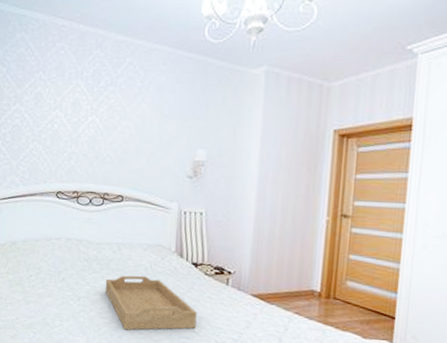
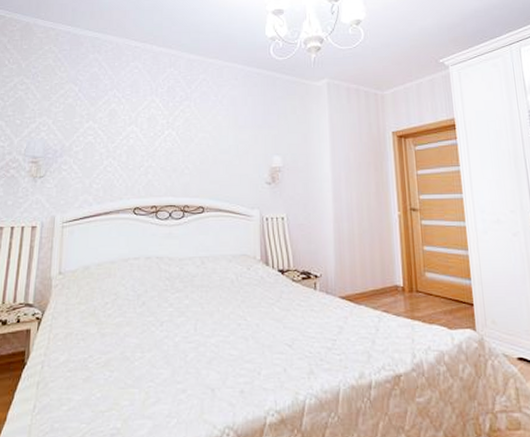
serving tray: present [105,275,197,330] -> none [190,289,289,353]

